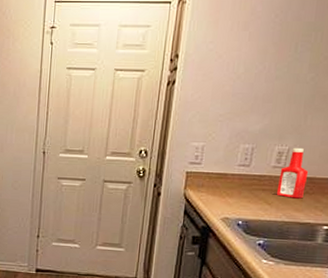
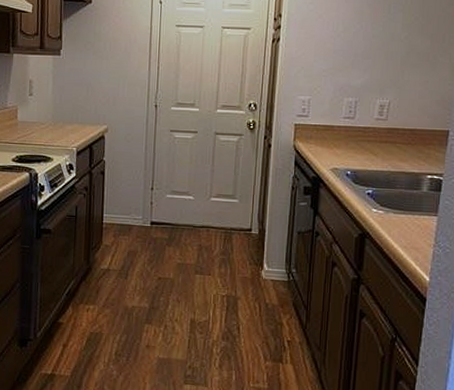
ketchup bottle: present [276,147,309,199] -> none [381,101,410,149]

